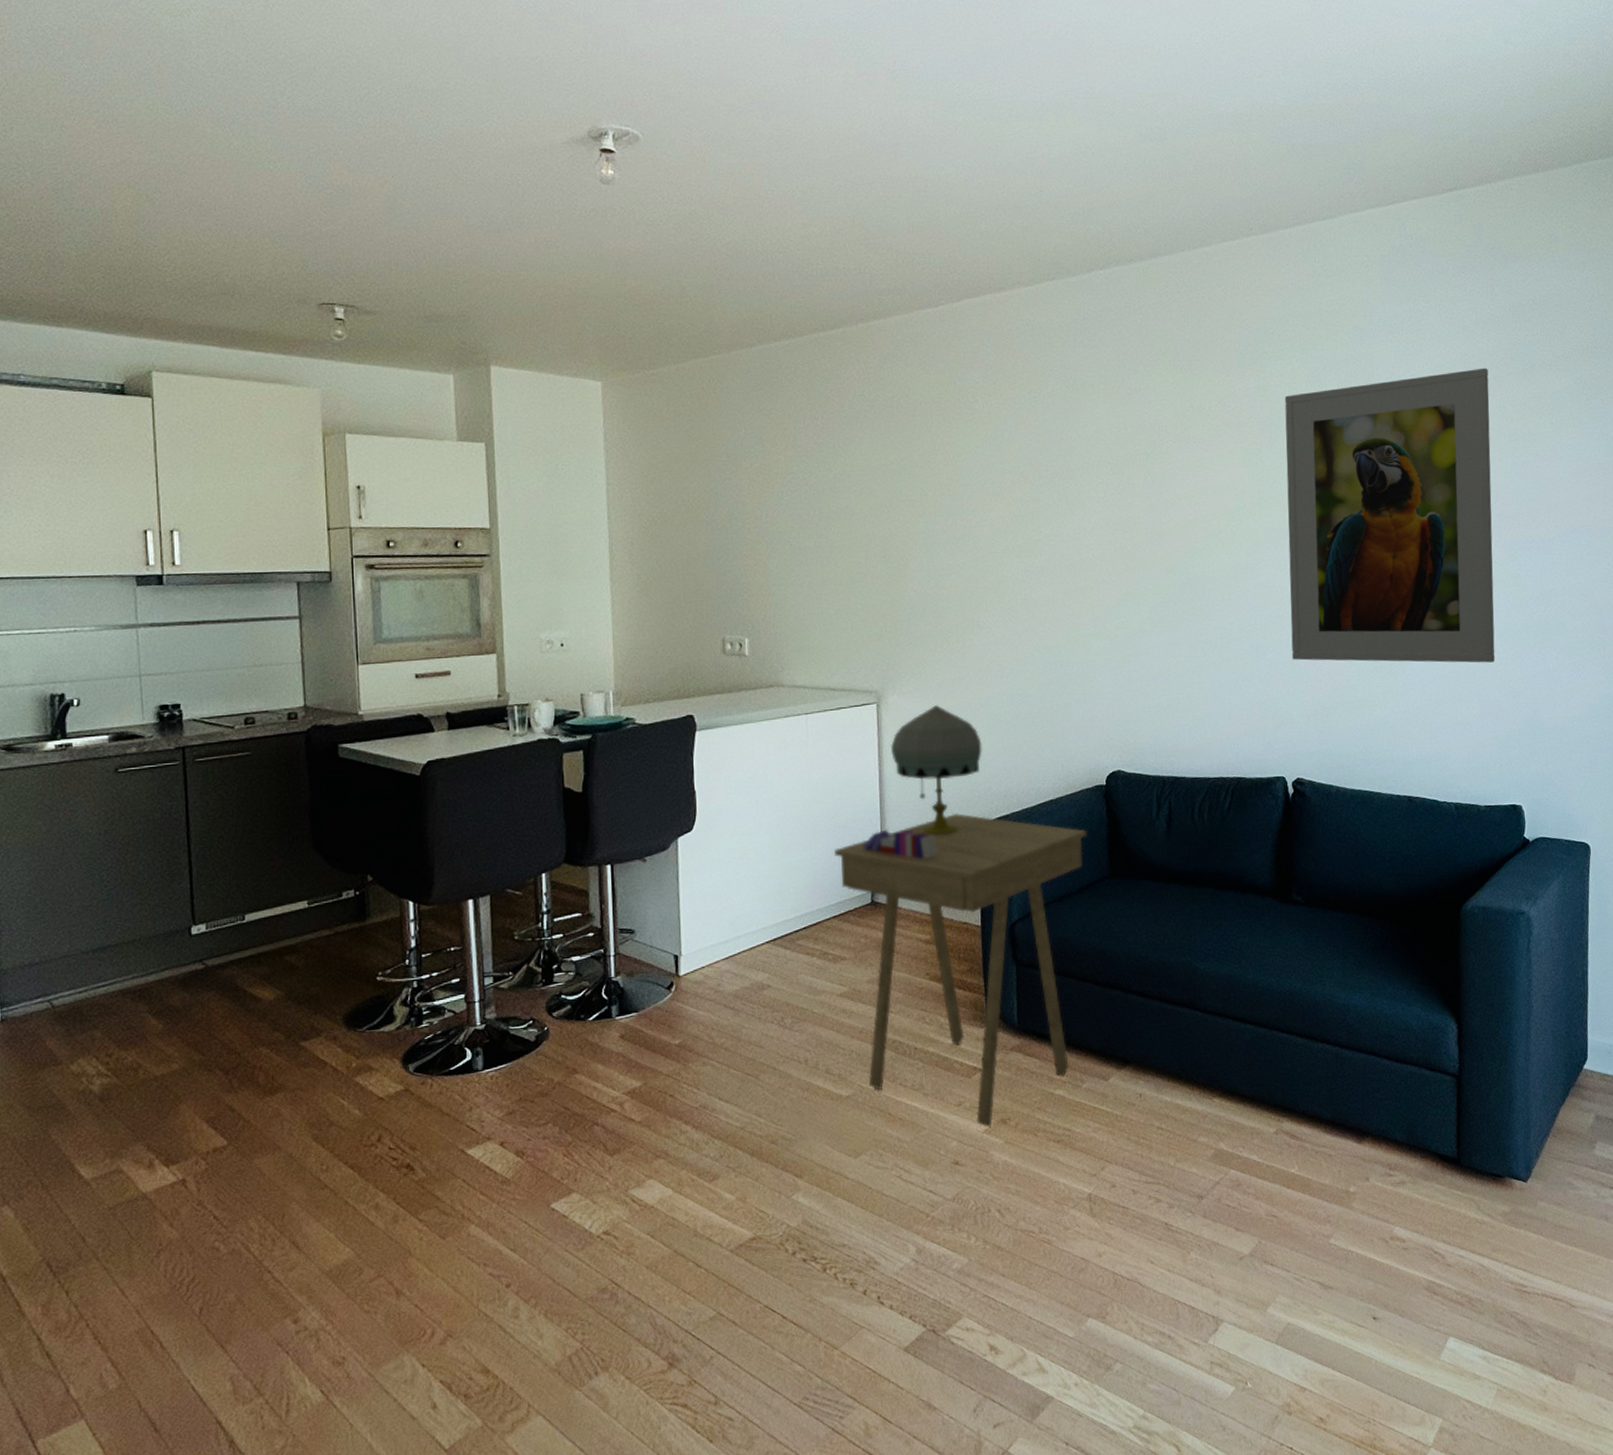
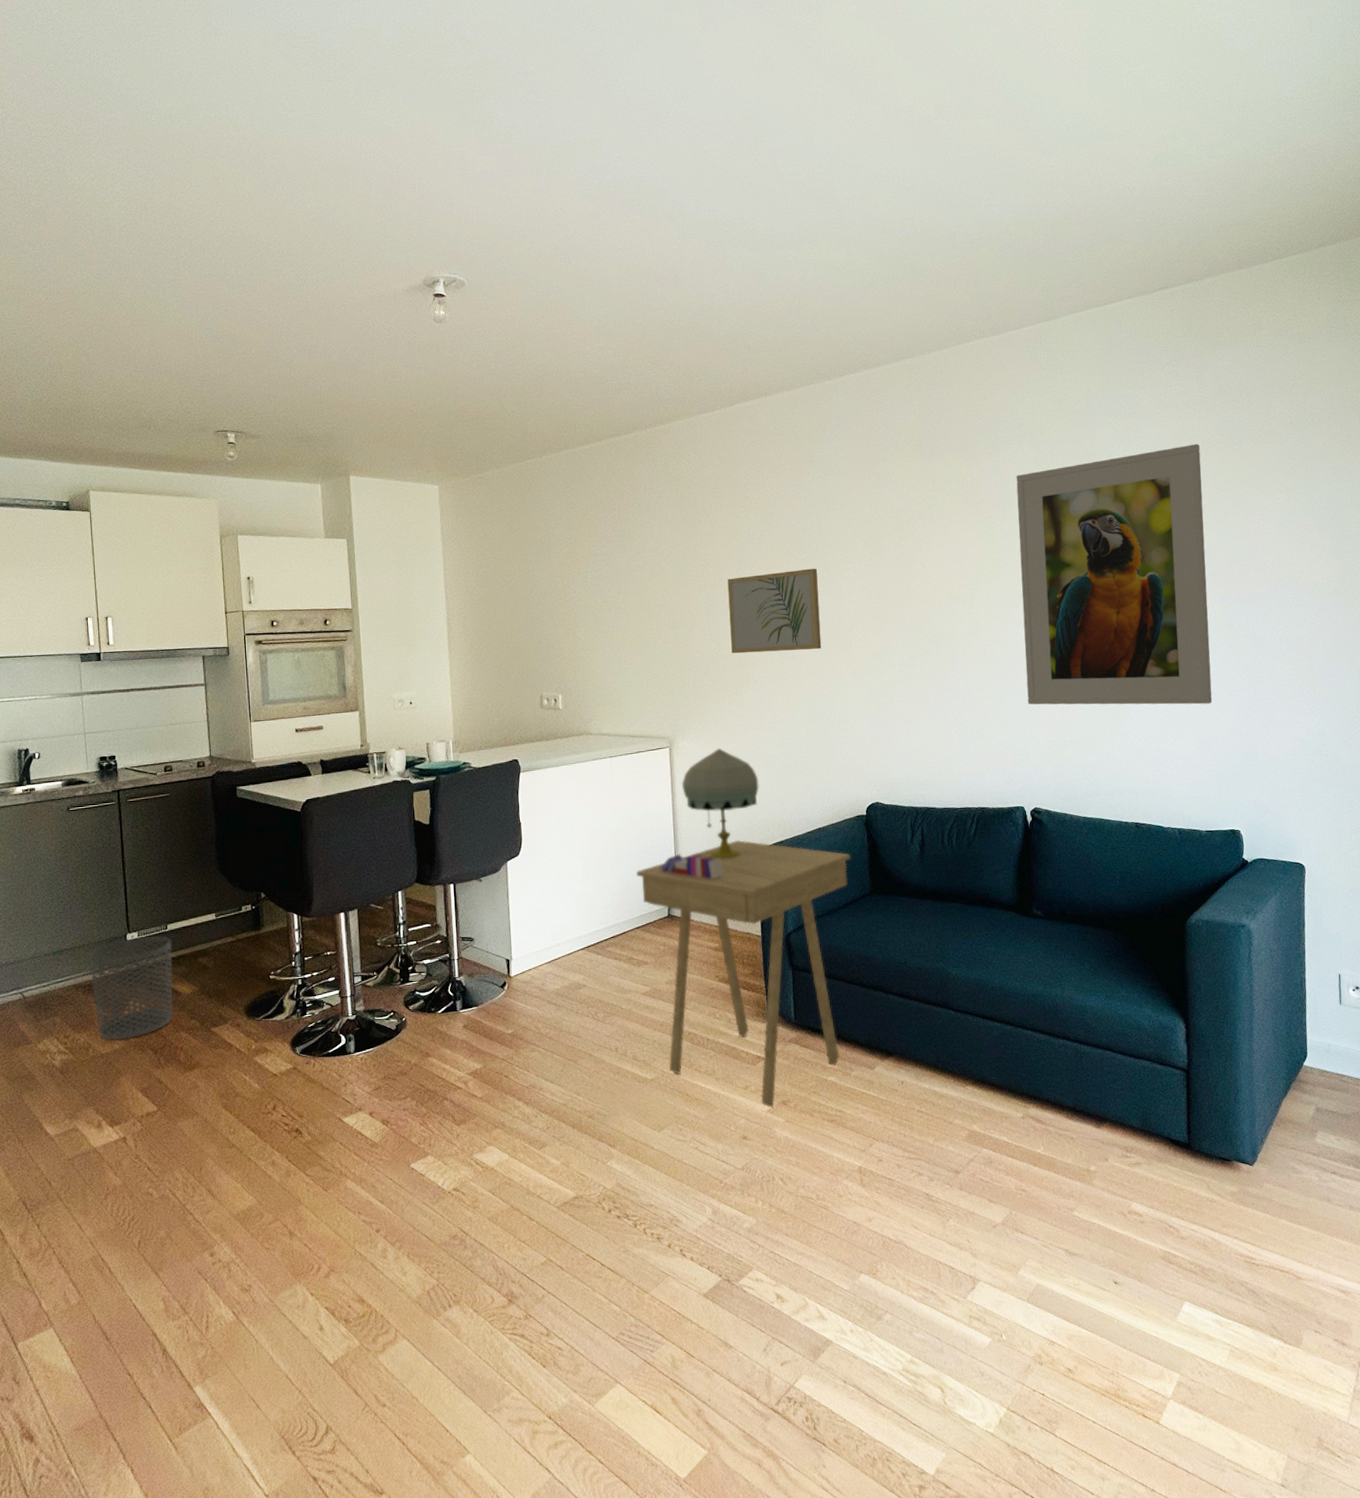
waste bin: none [141,928,251,1058] -> present [89,936,173,1040]
wall art: none [950,496,1059,594] -> present [727,568,822,654]

